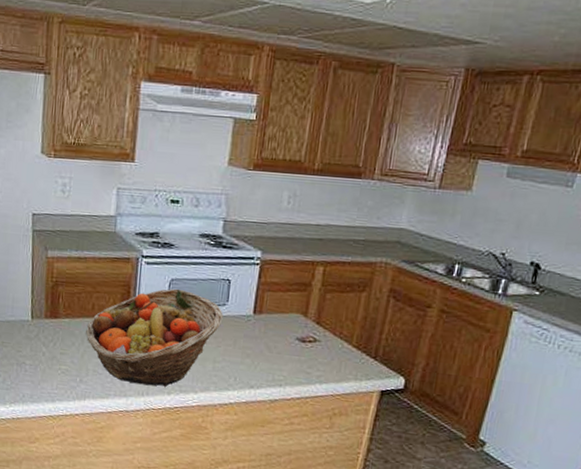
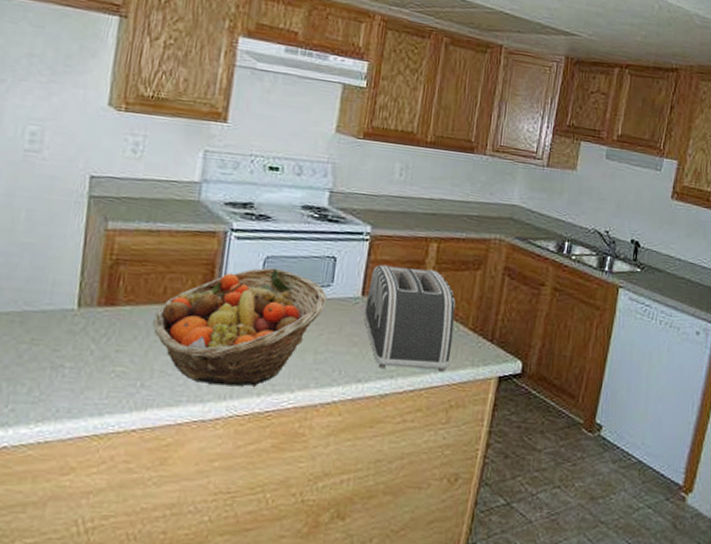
toaster: none [255,286,341,384] -> present [364,264,456,372]

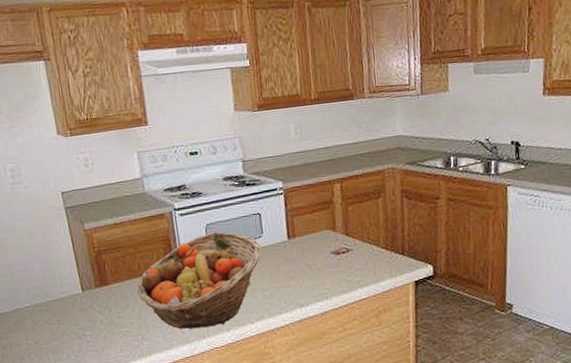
toaster: present [364,264,456,372] -> none [291,206,372,292]

